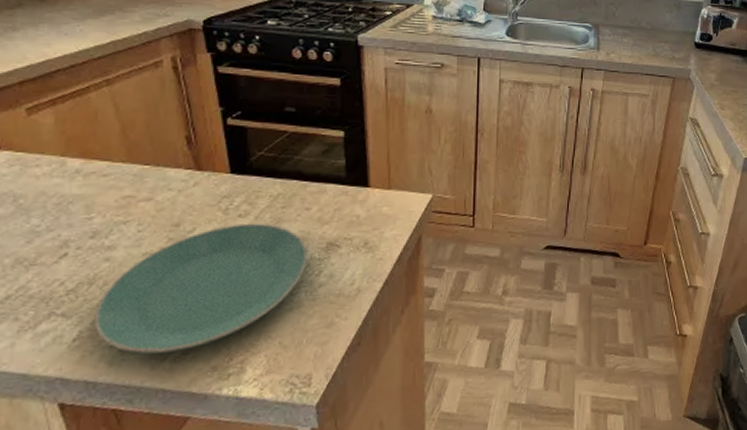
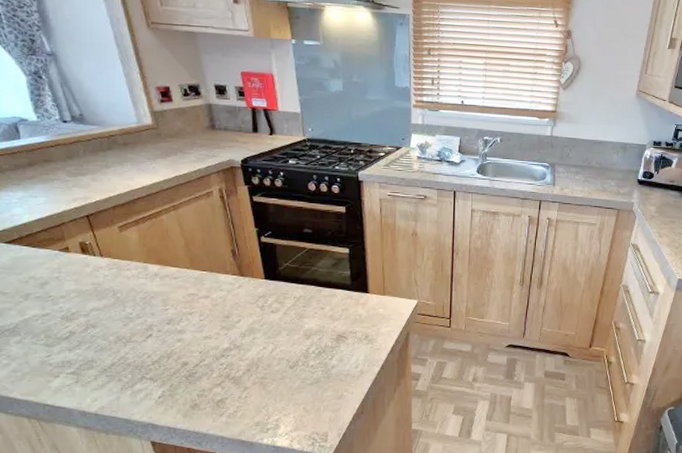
plate: present [94,223,308,355] -> none [172,317,323,411]

